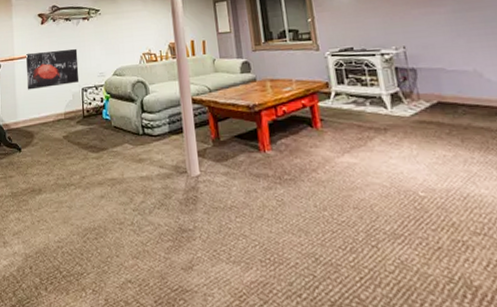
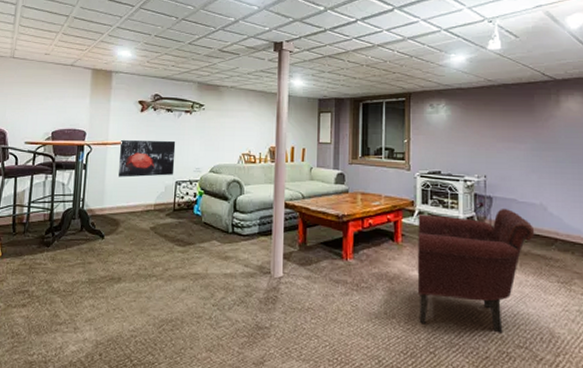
leather: none [335,79,474,220] -> present [417,208,535,334]

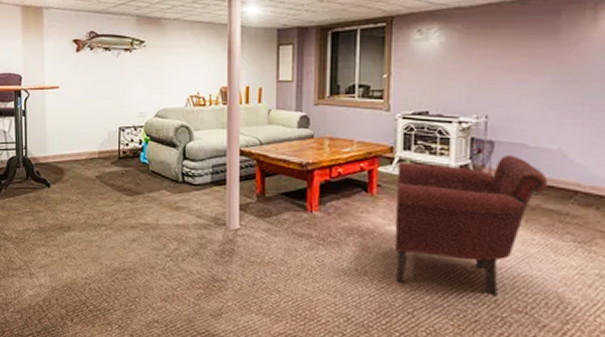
wall art: present [119,140,176,178] -> none [58,83,117,124]

